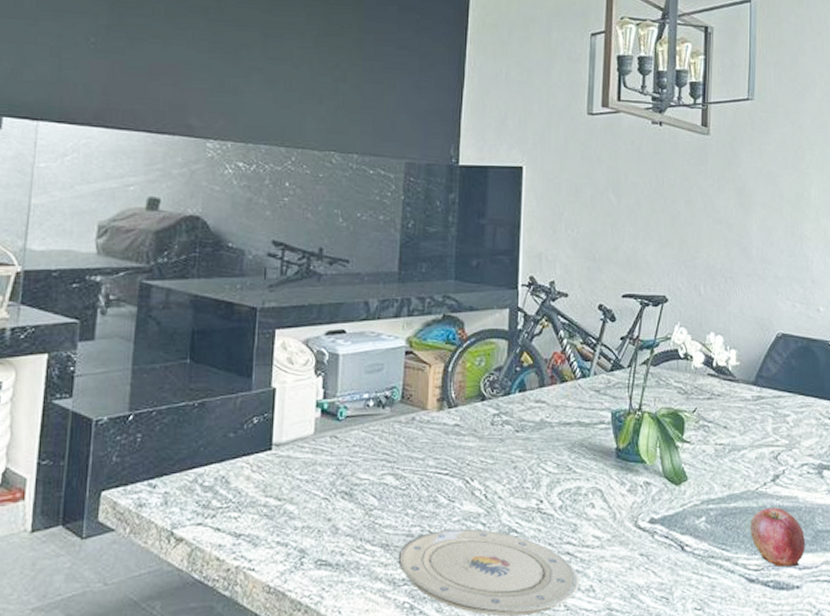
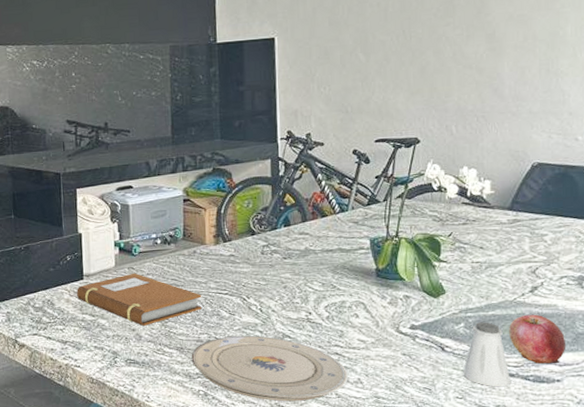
notebook: none [261,443,418,514] -> present [77,273,202,326]
saltshaker: none [702,516,752,596] -> present [463,322,512,387]

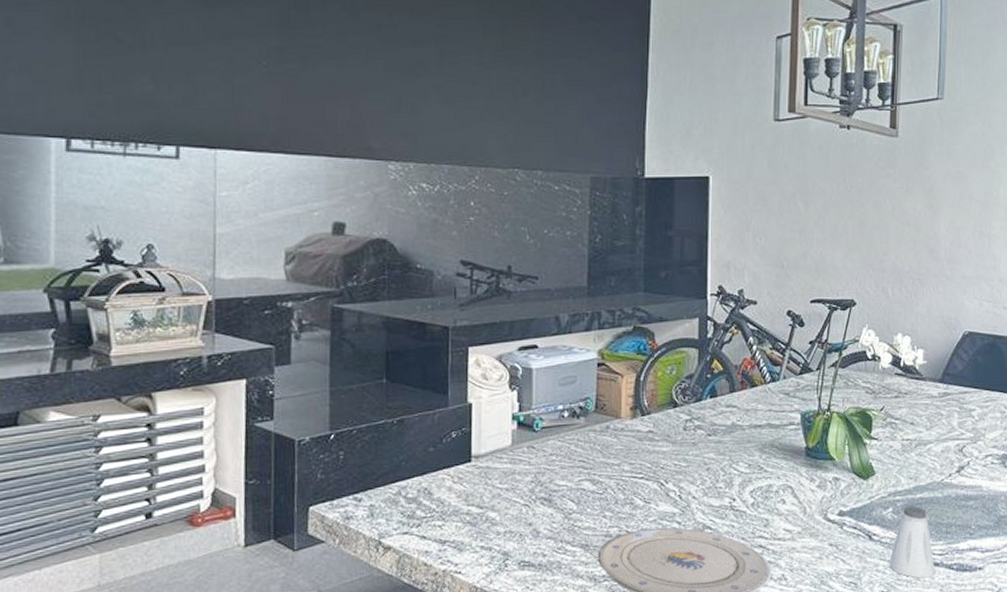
notebook: present [77,273,202,326] -> none [462,453,614,519]
apple: present [509,314,565,364] -> none [935,496,988,551]

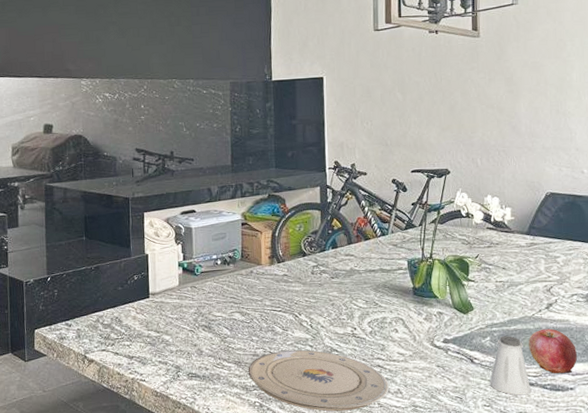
apple: none [935,496,988,551] -> present [529,328,577,374]

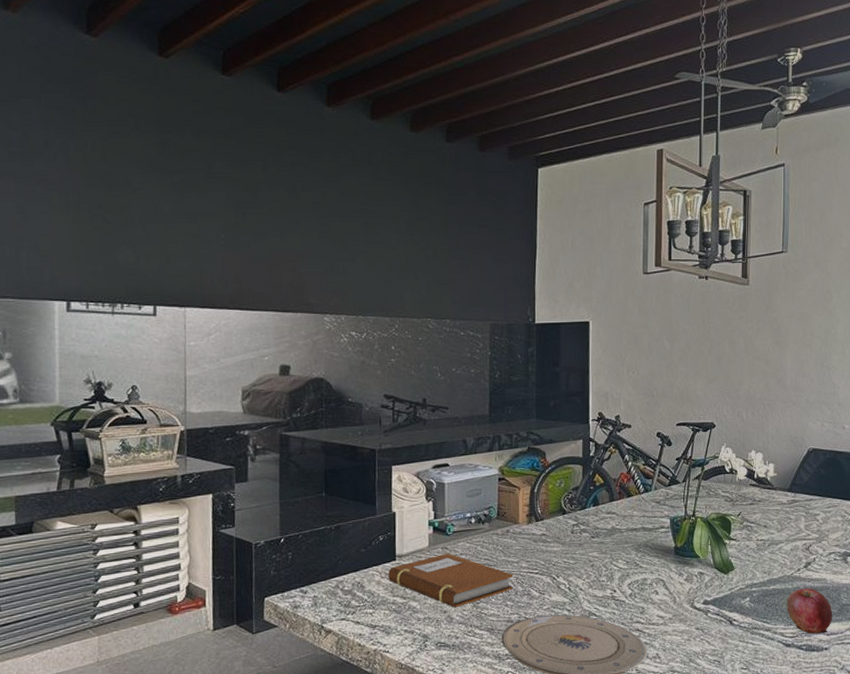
notebook: none [143,291,258,341] -> present [388,553,514,607]
saltshaker: present [489,336,532,396] -> none [747,596,788,657]

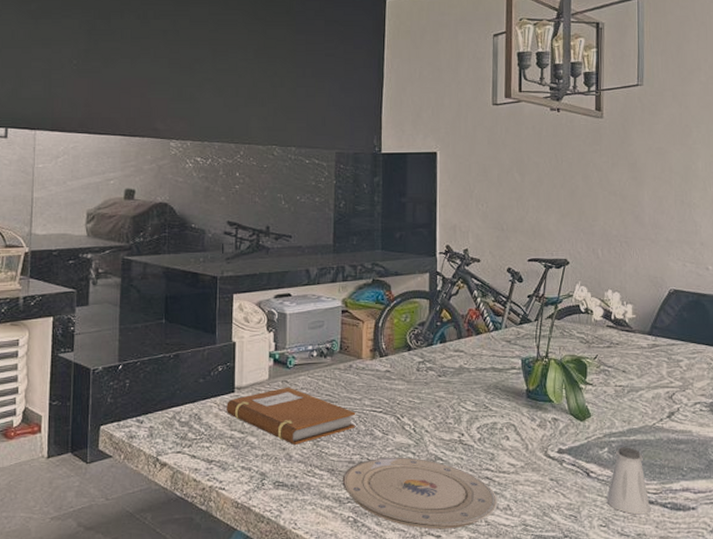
saltshaker: none [747,596,788,657] -> present [606,447,651,515]
apple: present [787,588,832,634] -> none [649,440,699,491]

